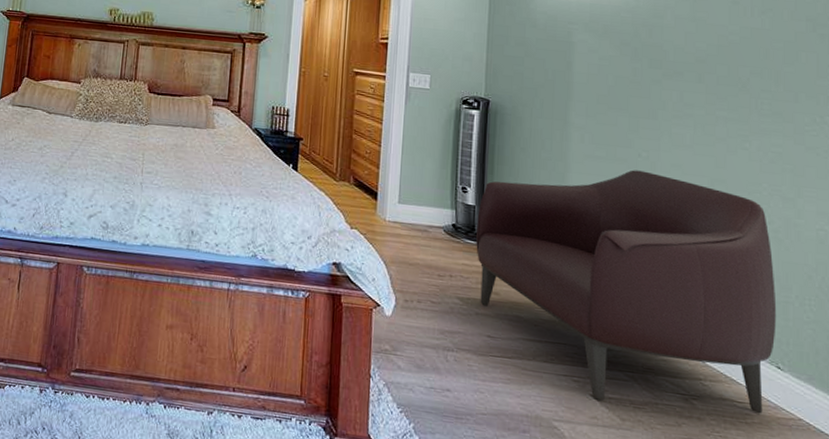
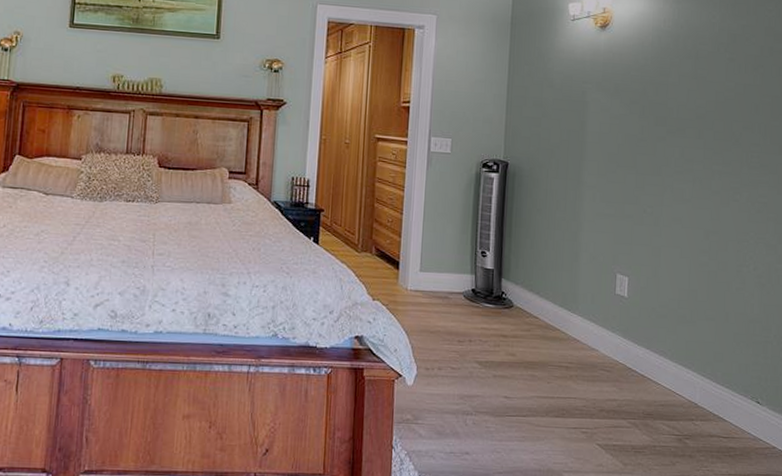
armchair: present [476,170,777,414] -> none [494,225,758,448]

